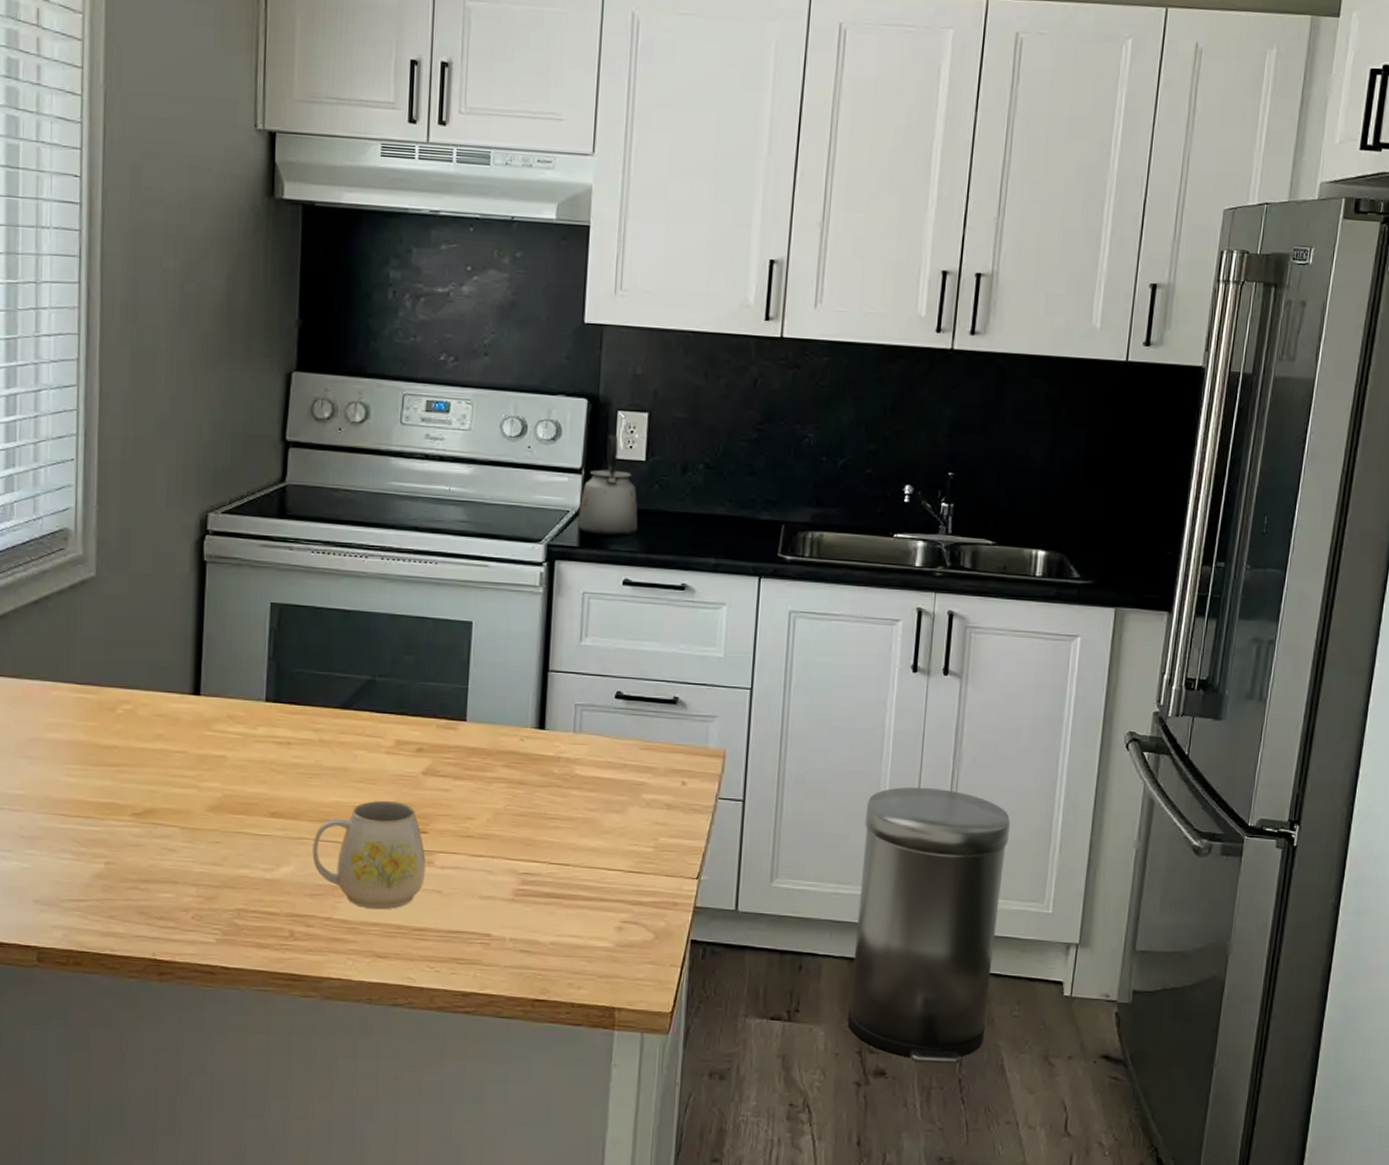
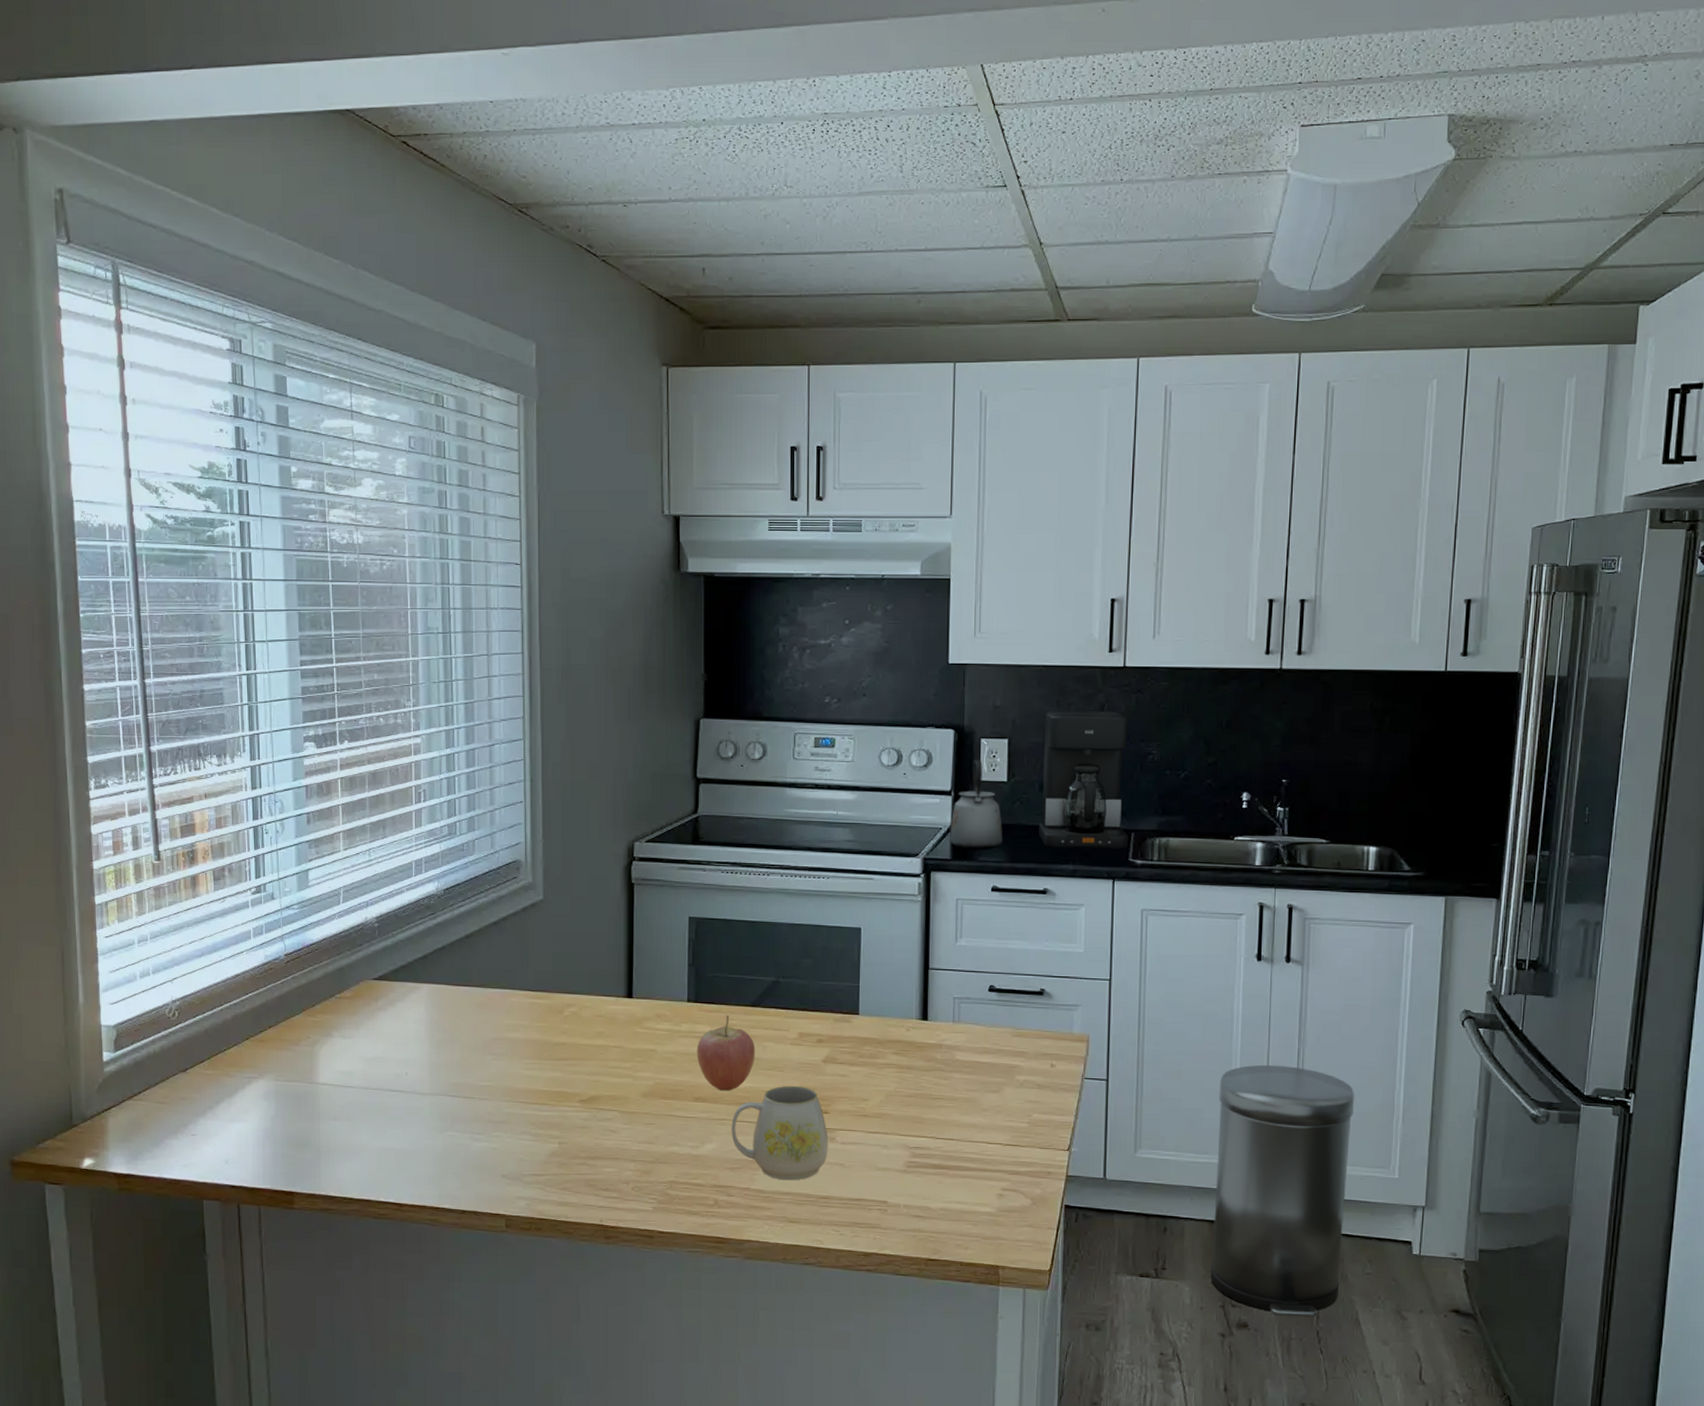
fruit: none [274,717,344,805] -> present [696,1014,756,1091]
coffee maker: none [678,382,782,543] -> present [1039,710,1128,850]

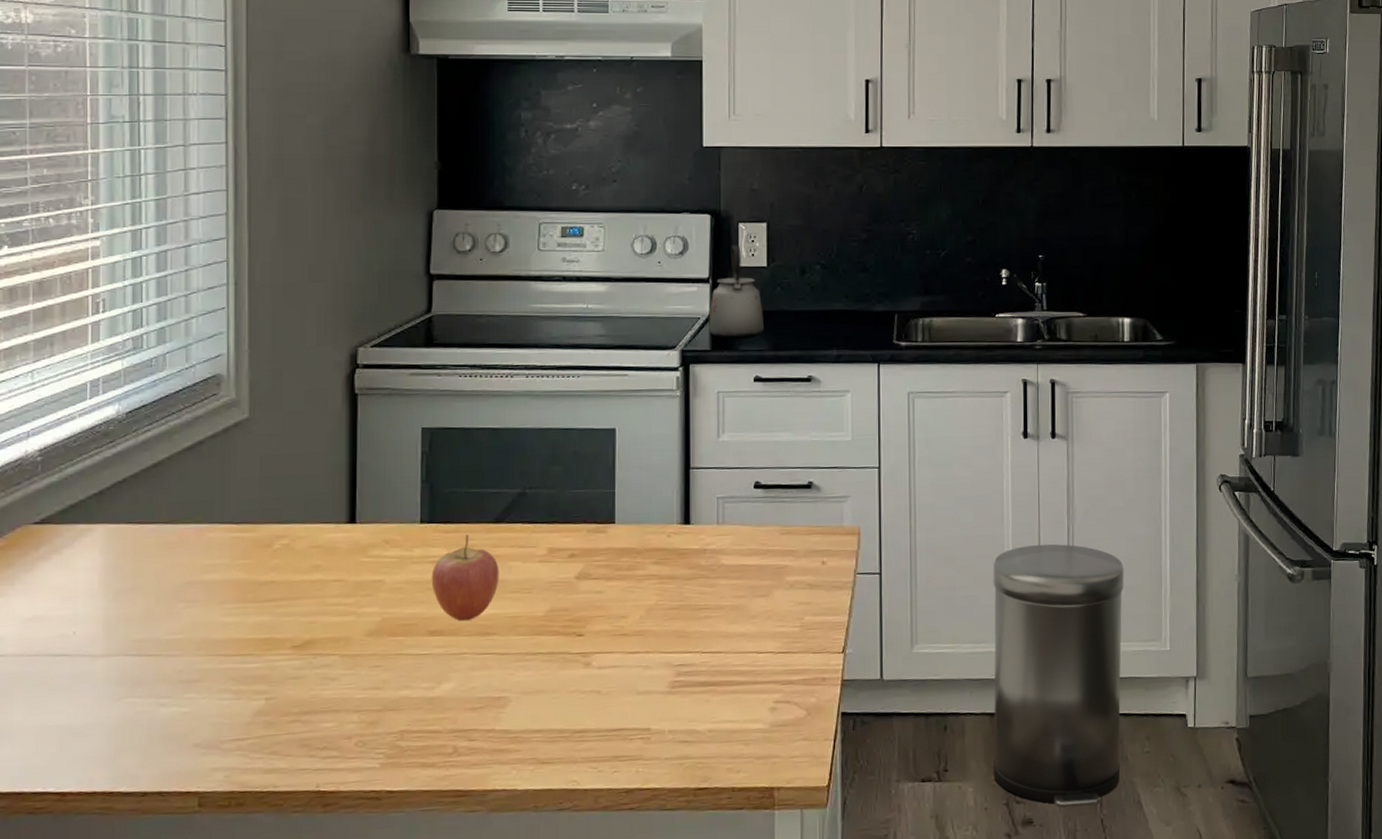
mug: present [731,1085,829,1181] -> none [472,607,584,717]
coffee maker: present [1039,710,1128,850] -> none [801,191,892,334]

